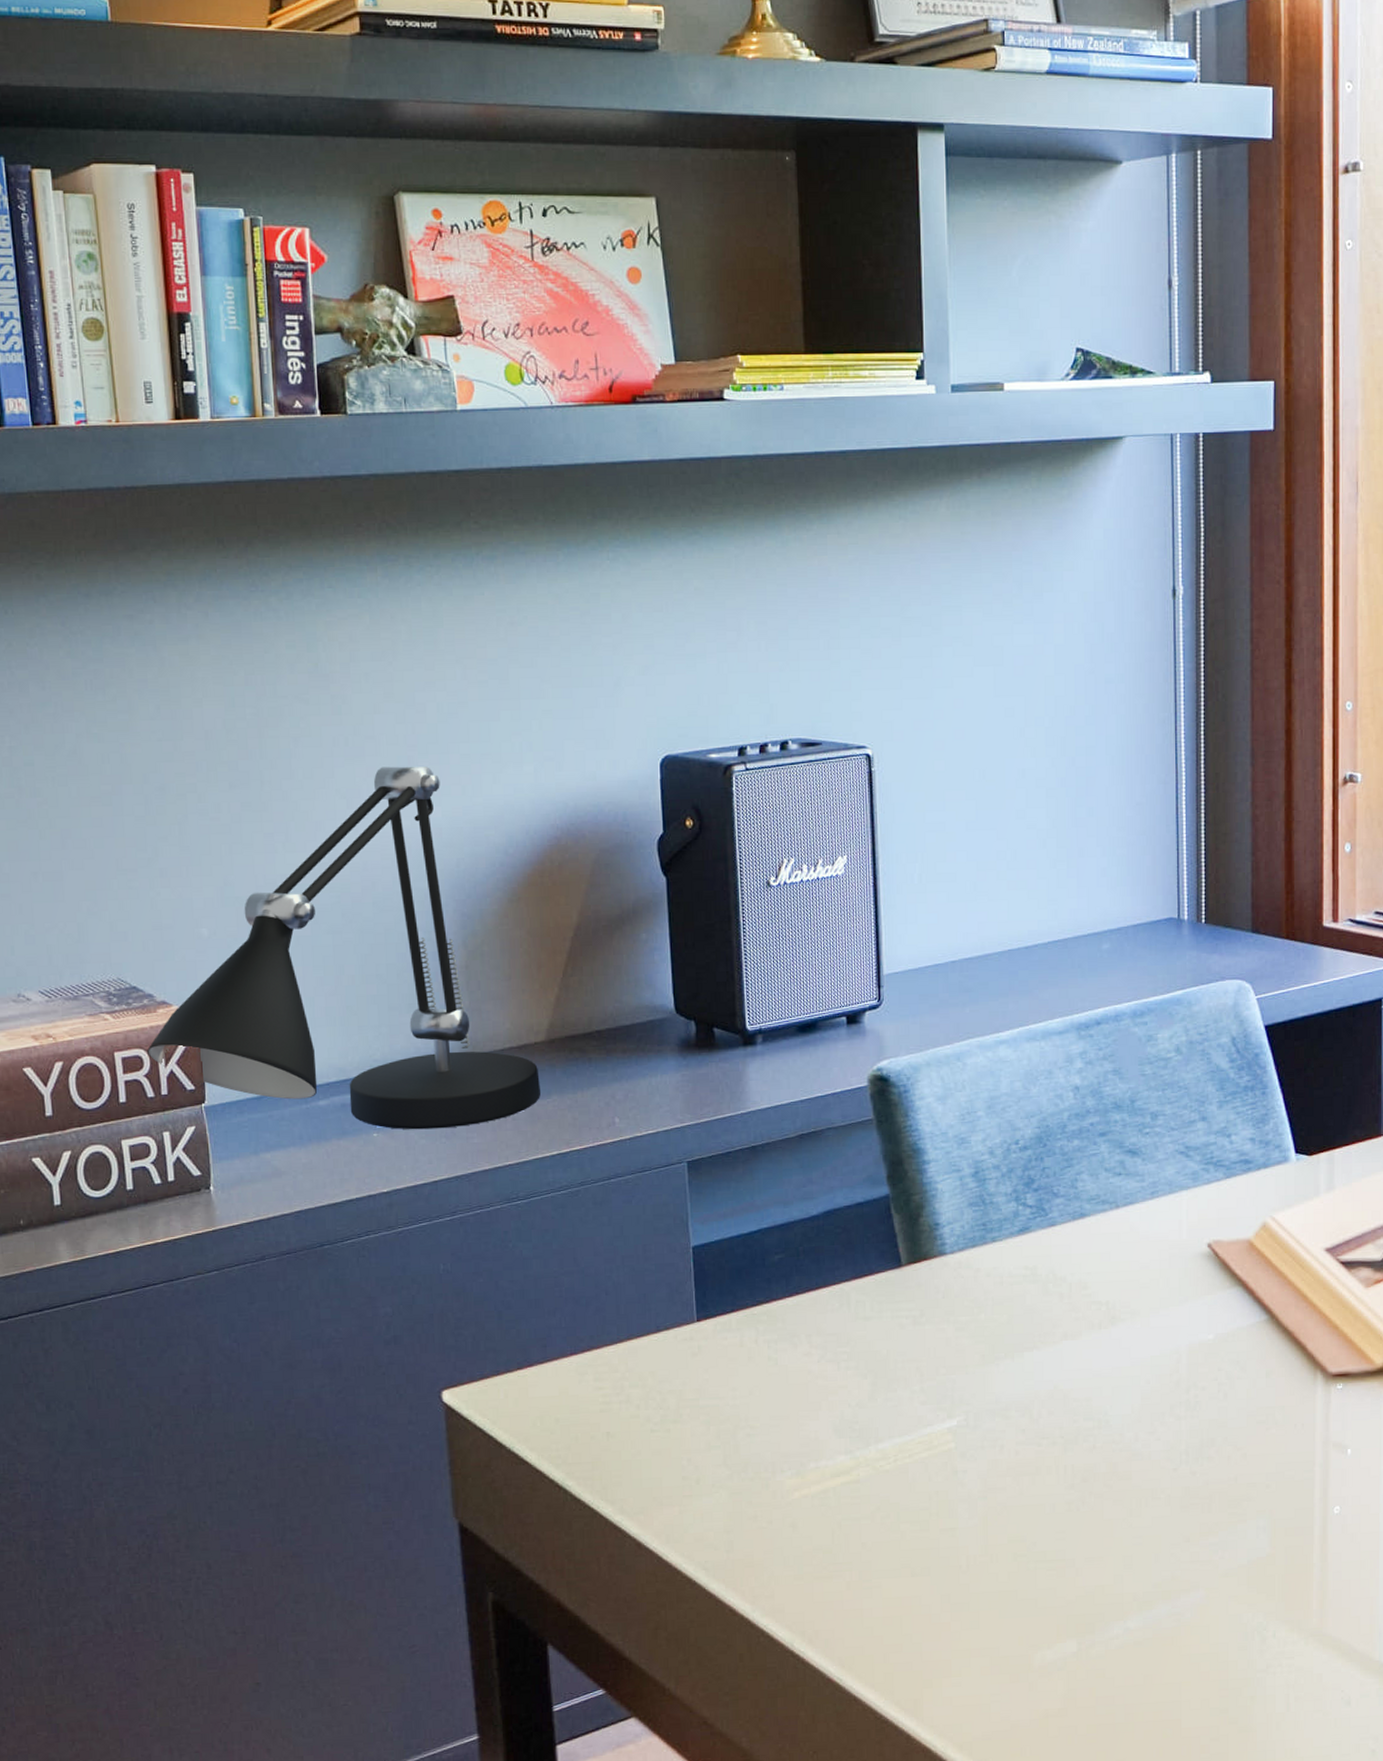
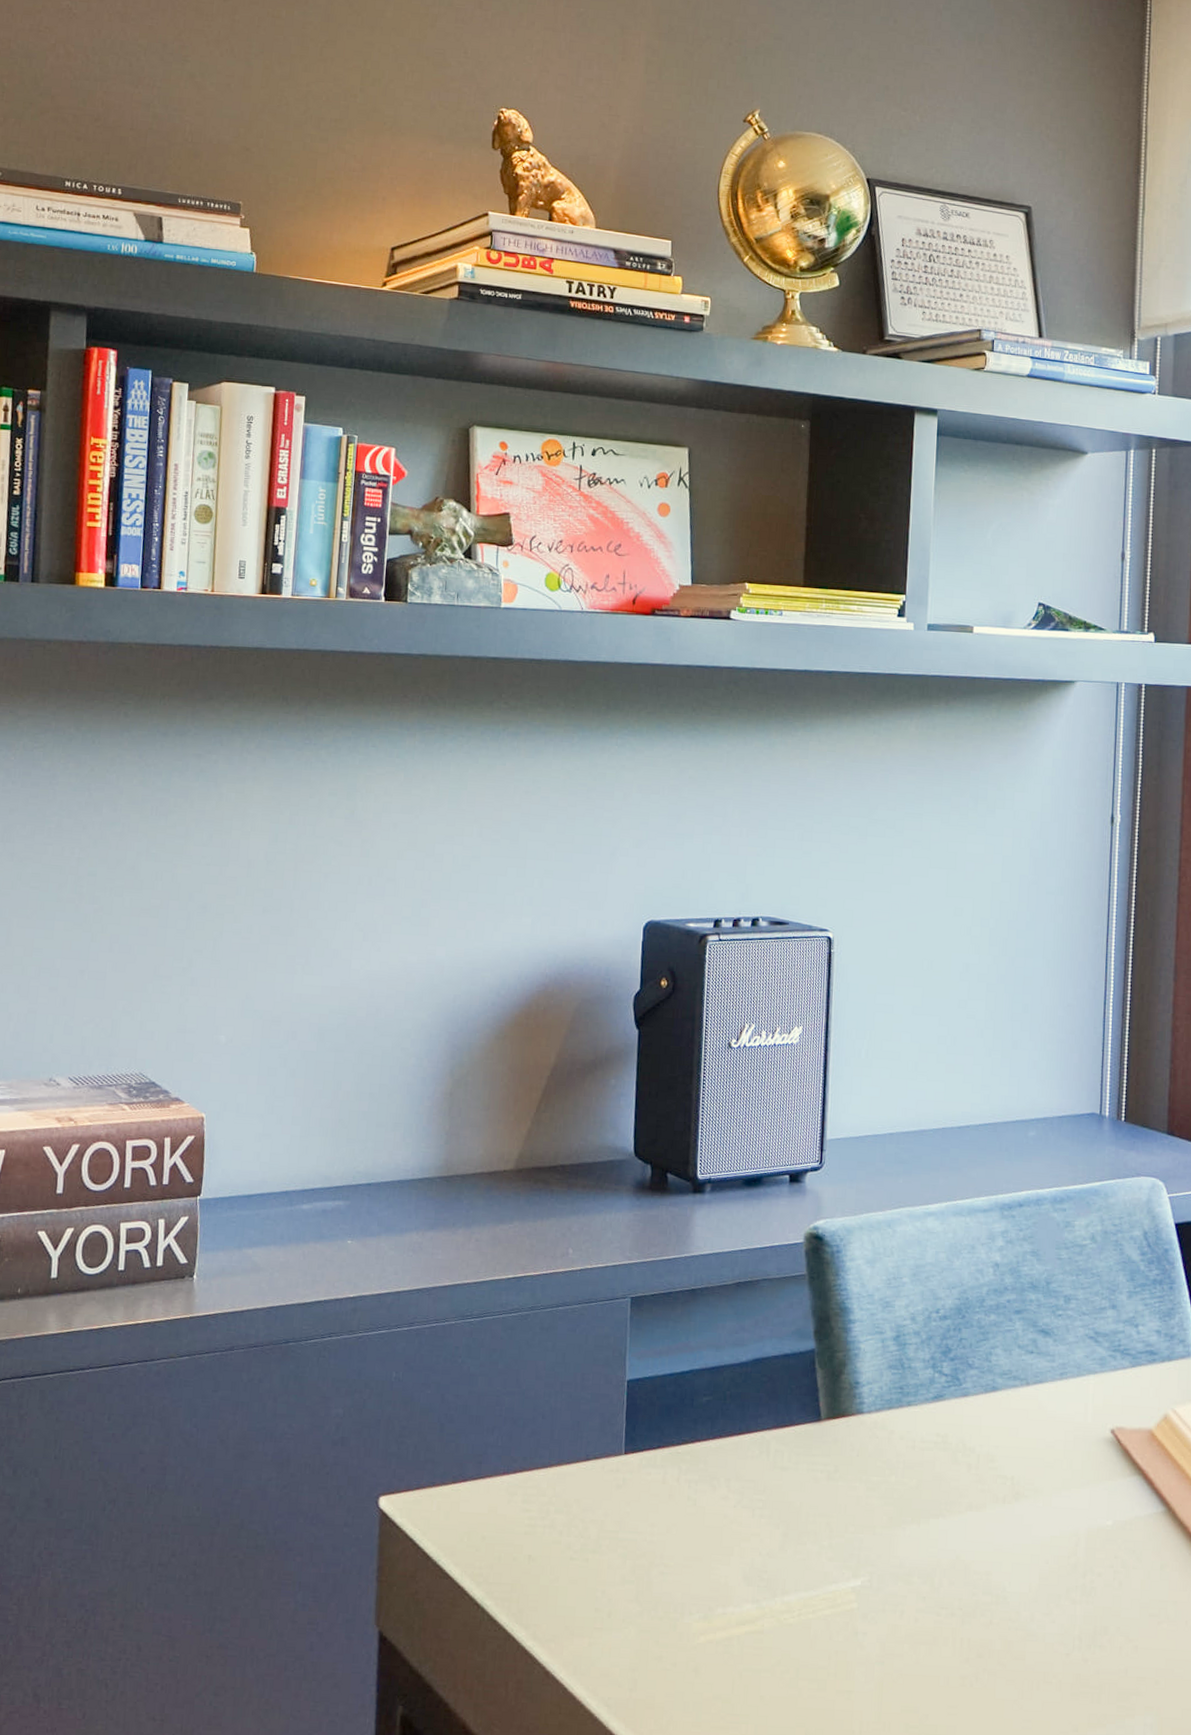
desk lamp: present [147,766,540,1130] -> none [156,906,505,1243]

